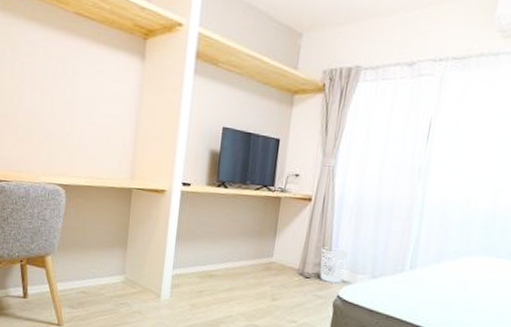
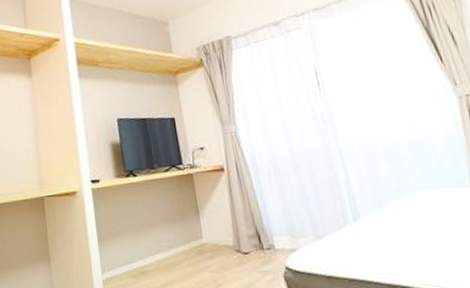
wastebasket: present [320,247,349,284] -> none [251,214,285,254]

